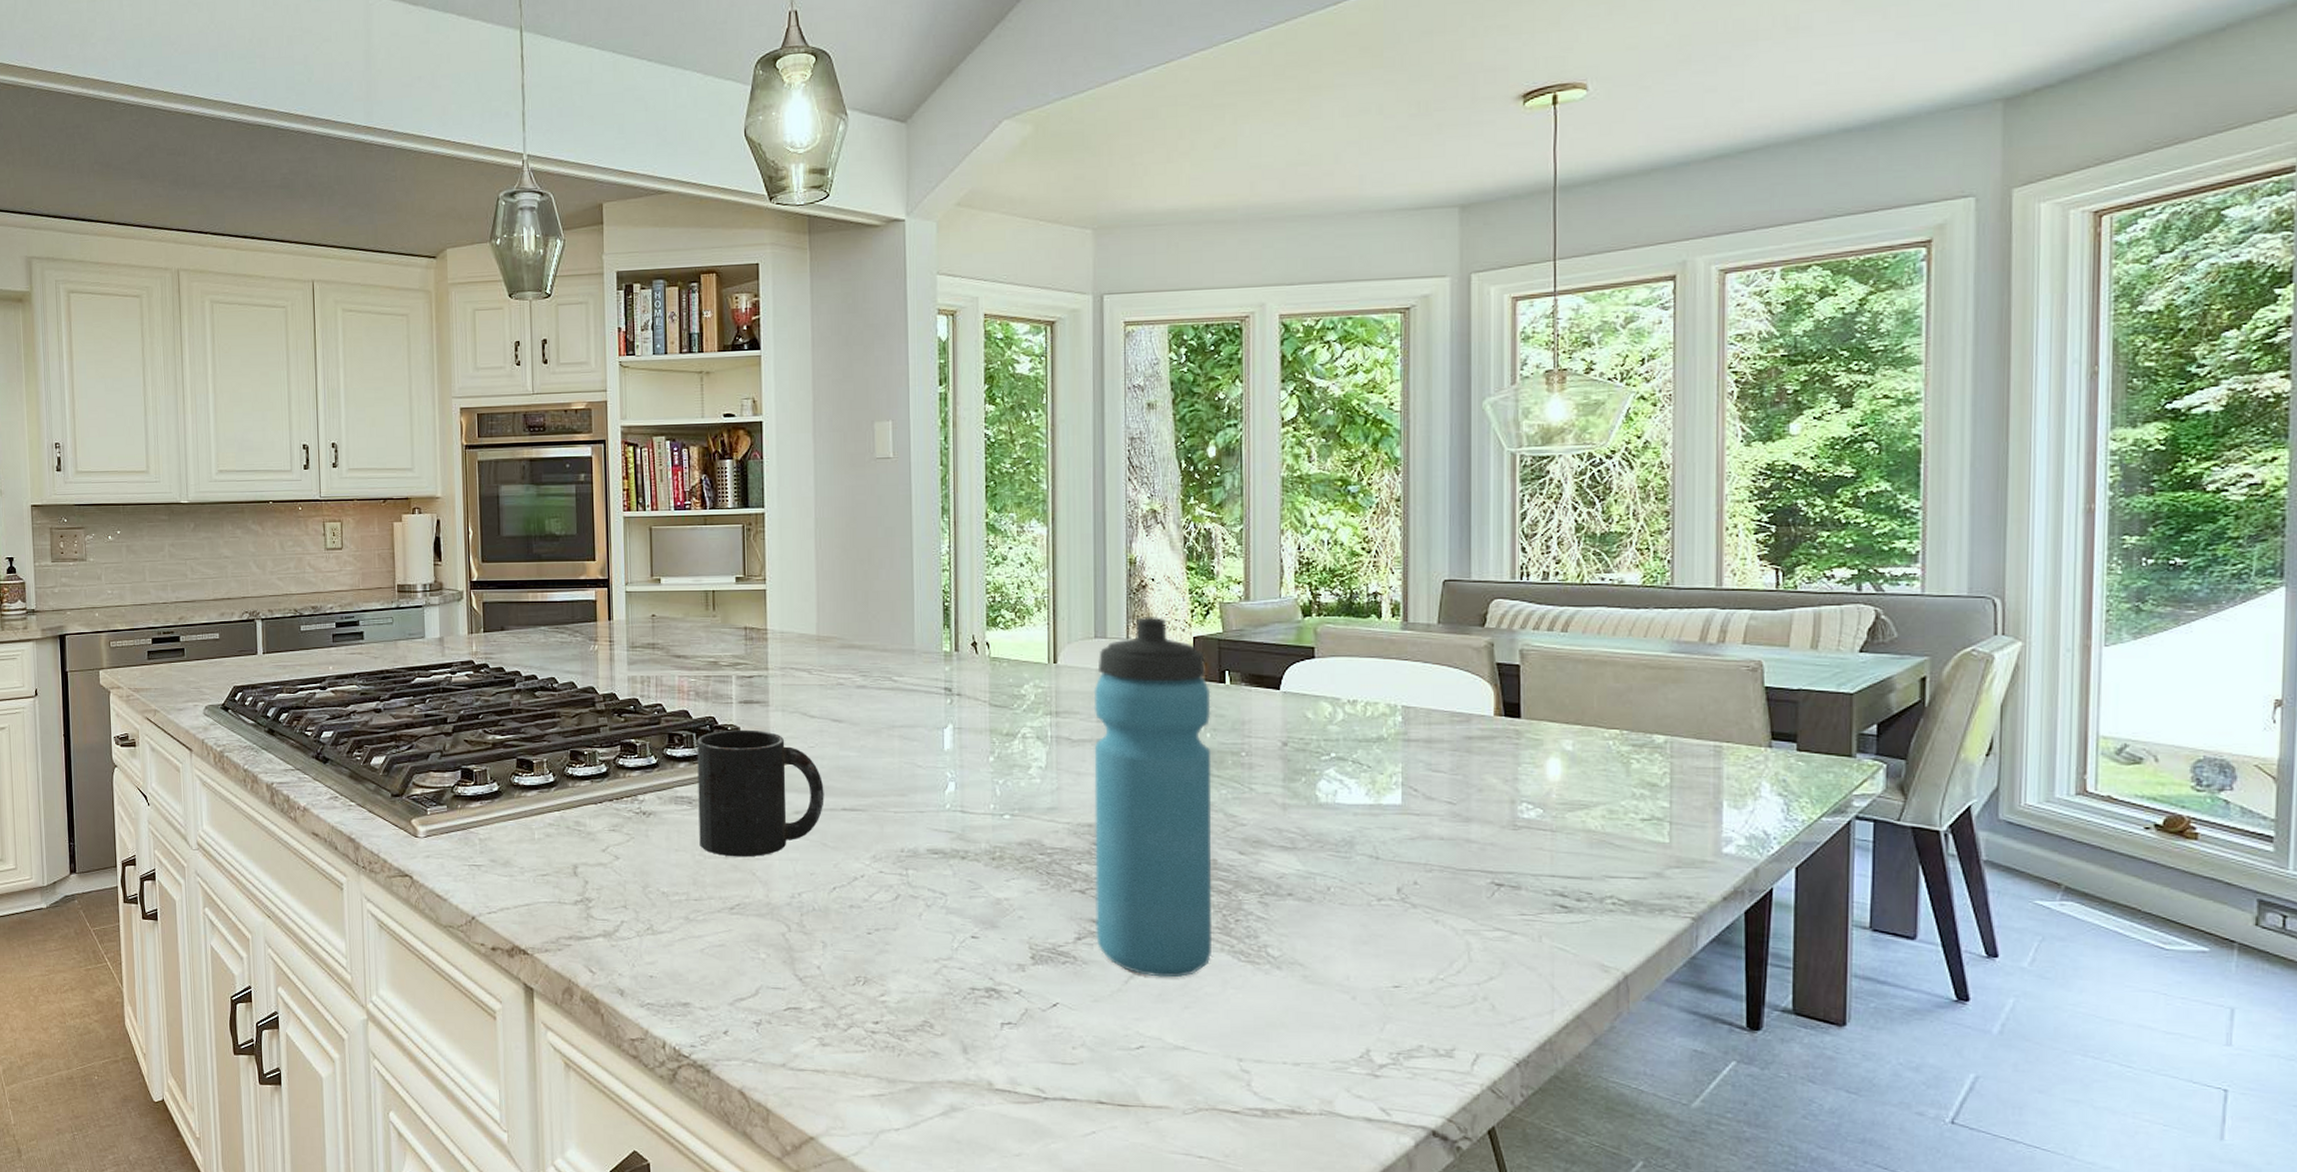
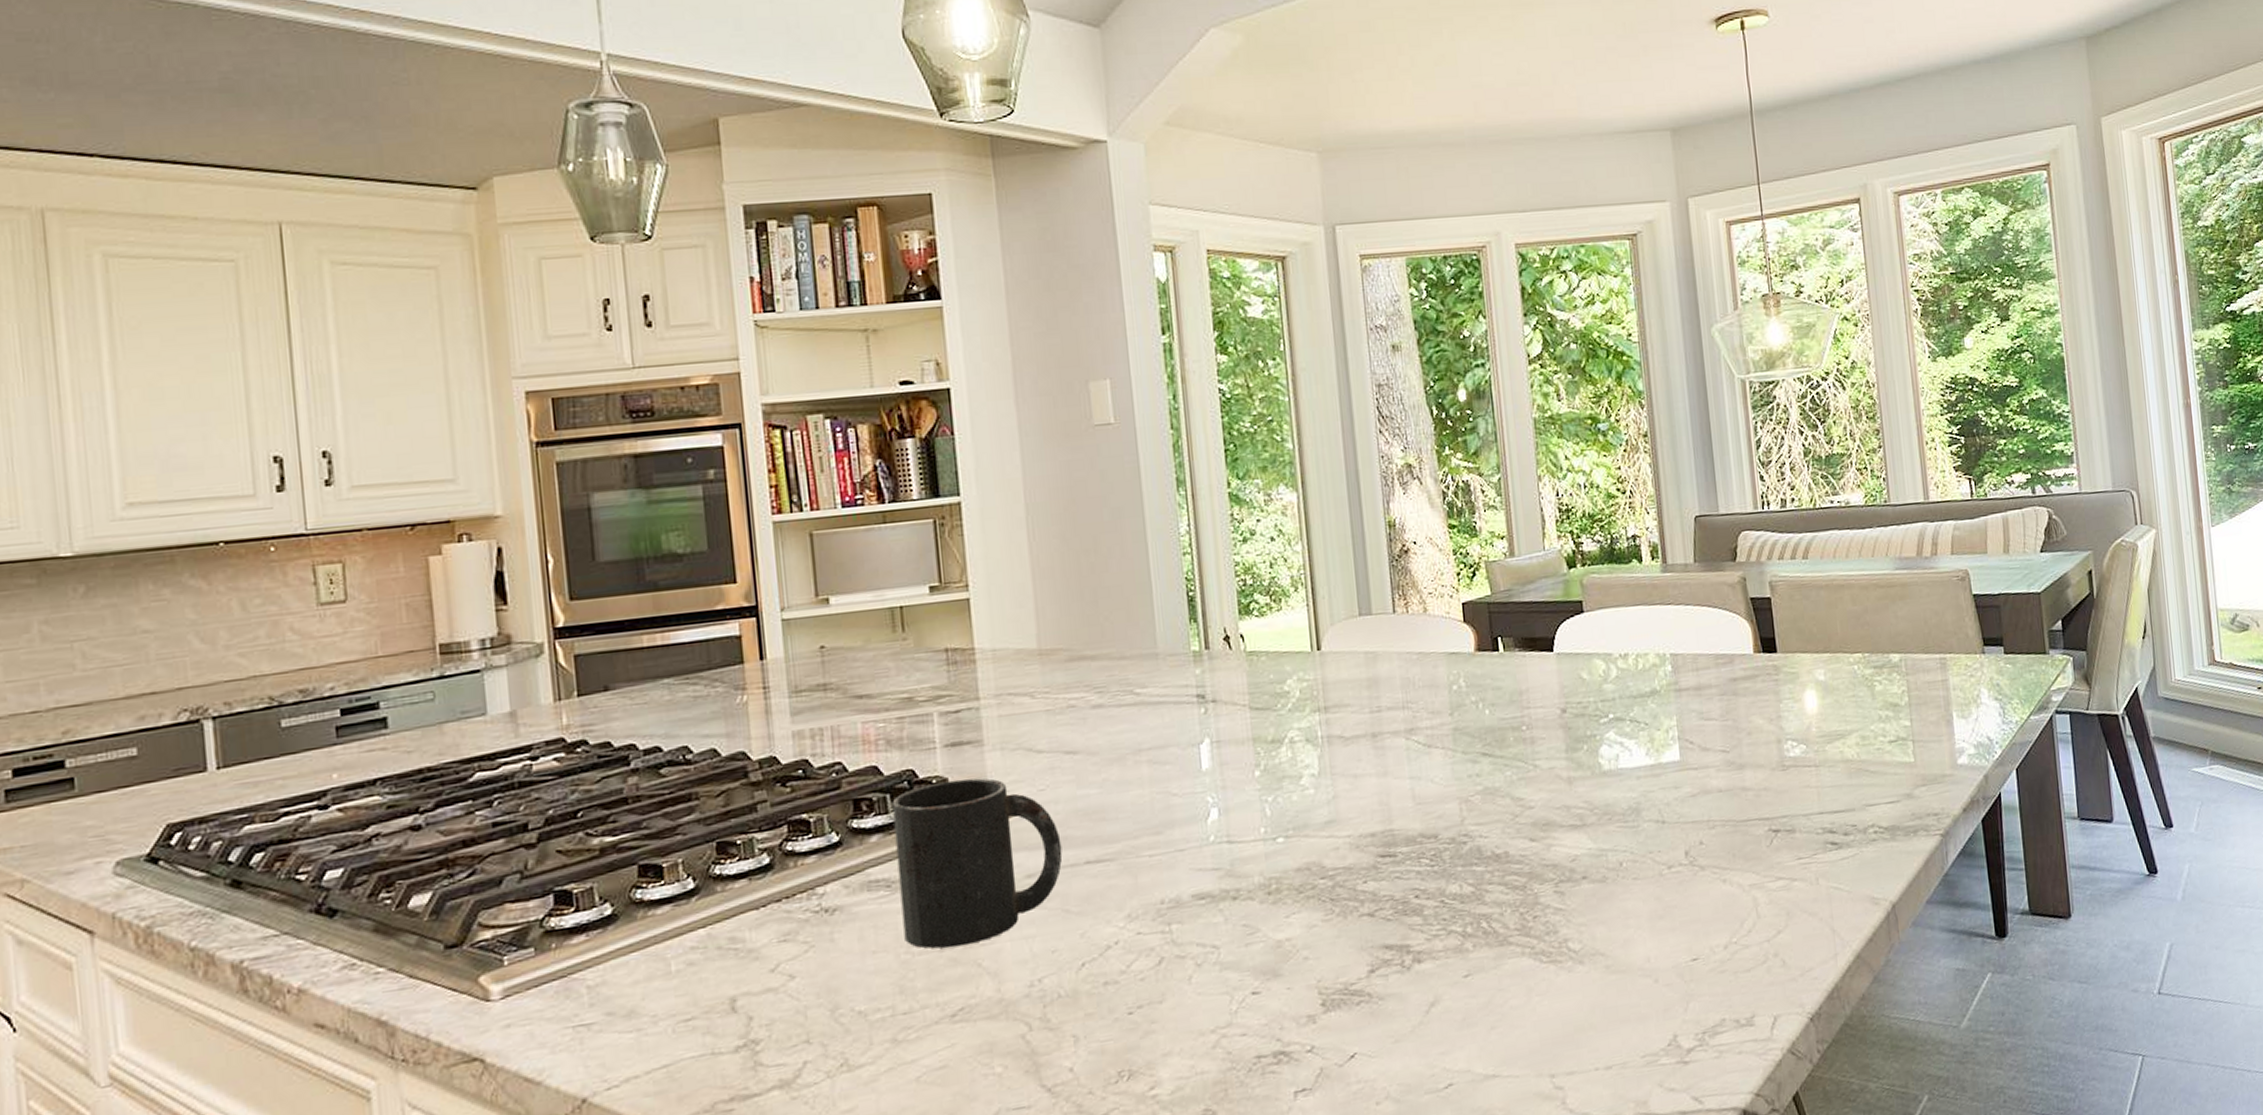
water bottle: present [1093,615,1212,978] -> none [1363,584,1513,1000]

